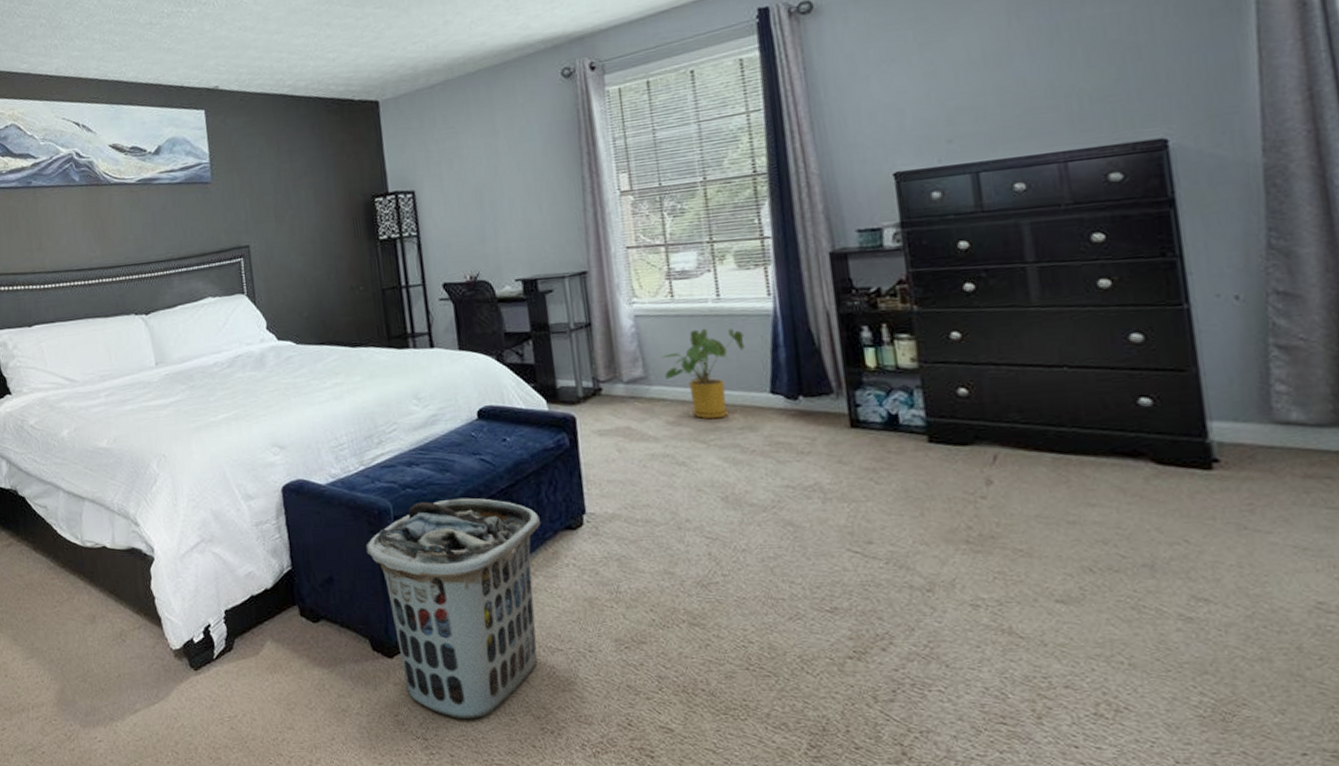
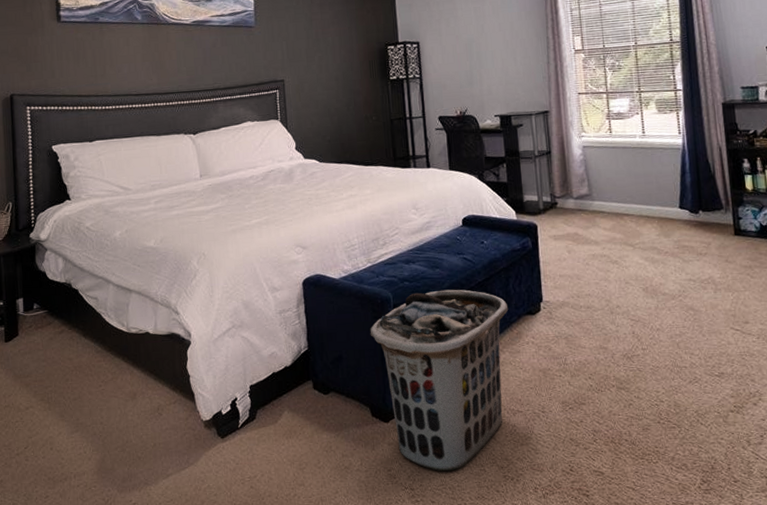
house plant: present [661,328,745,419] -> none [601,157,662,228]

